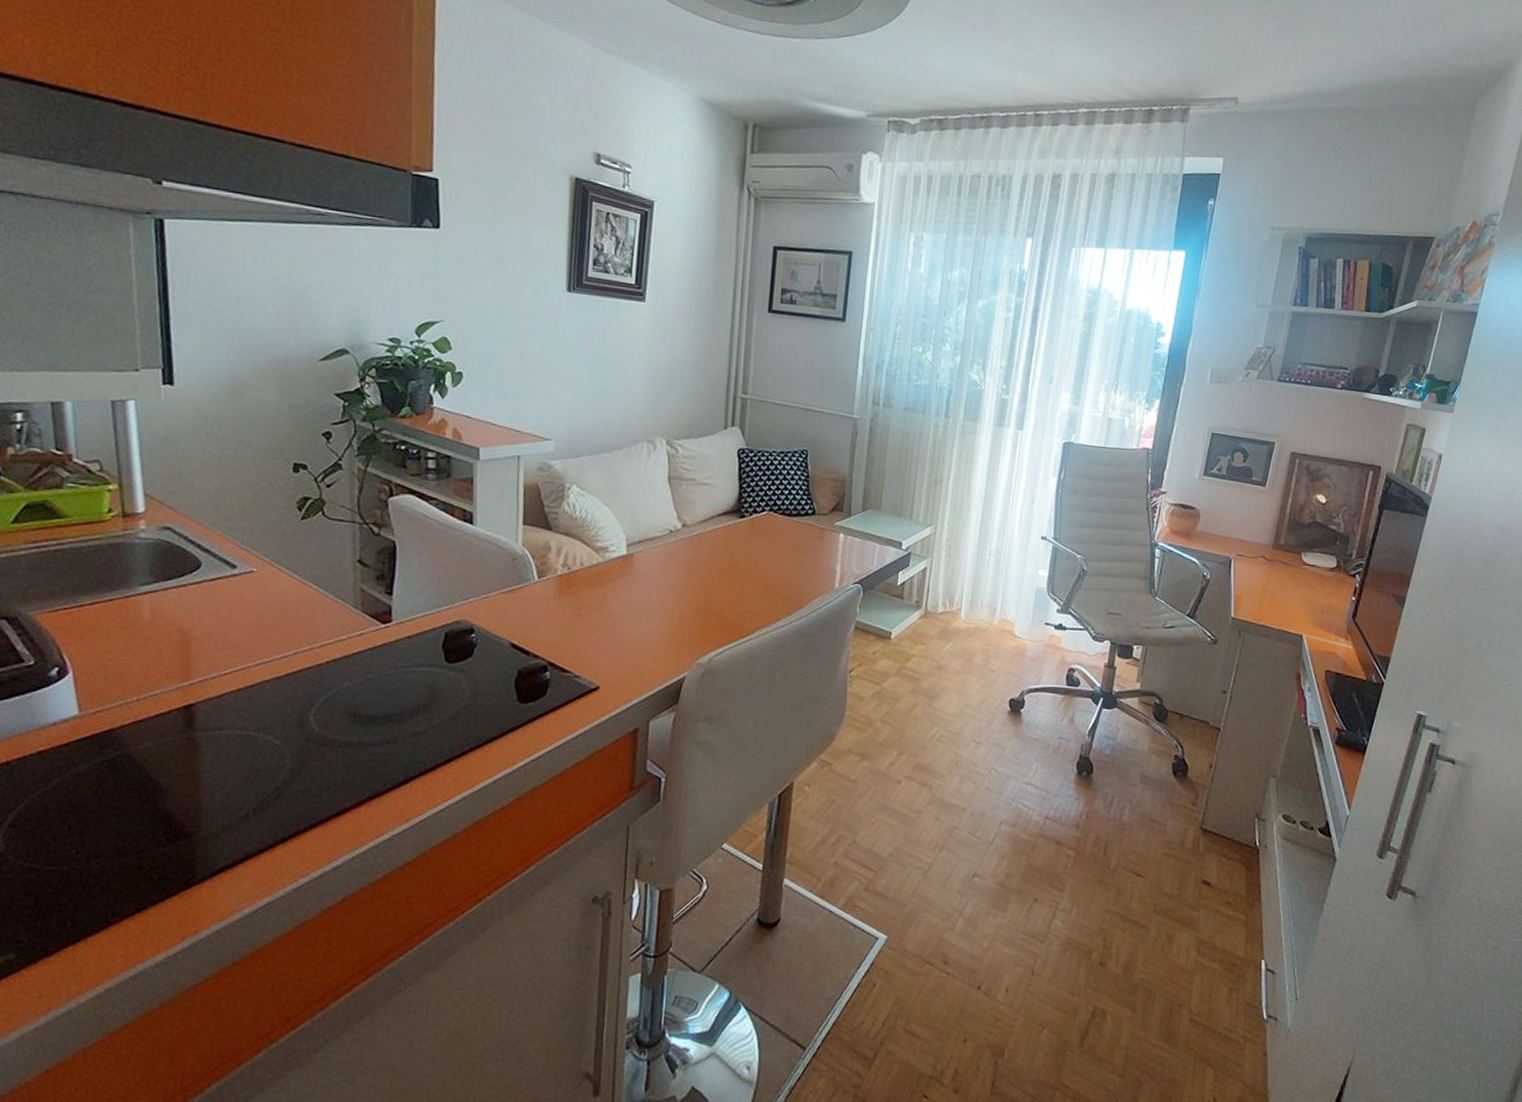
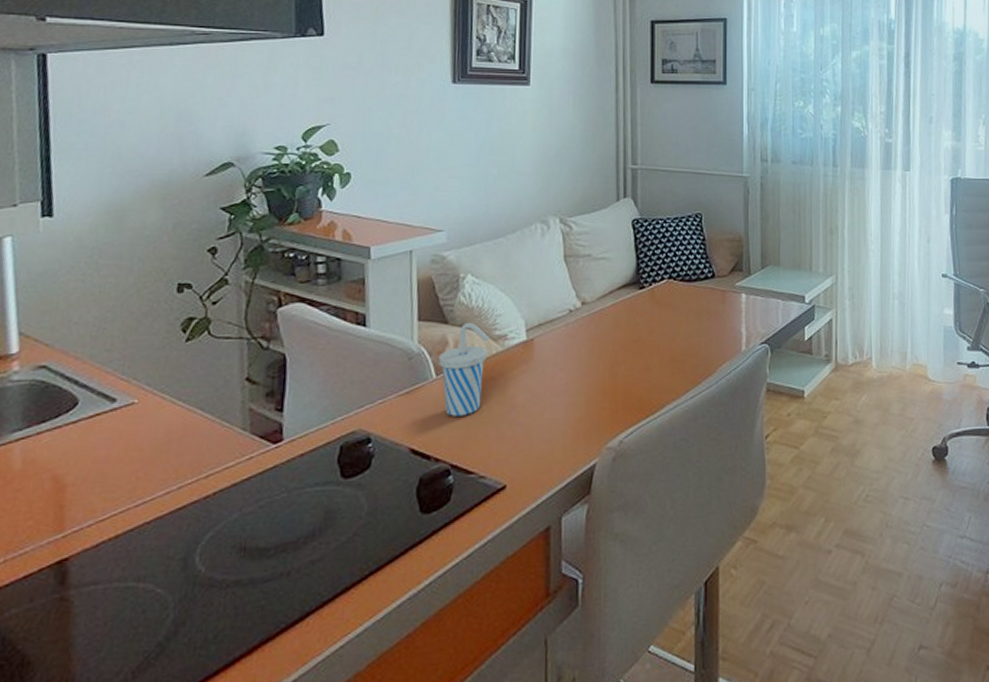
cup: none [541,531,592,619] -> present [438,322,490,416]

